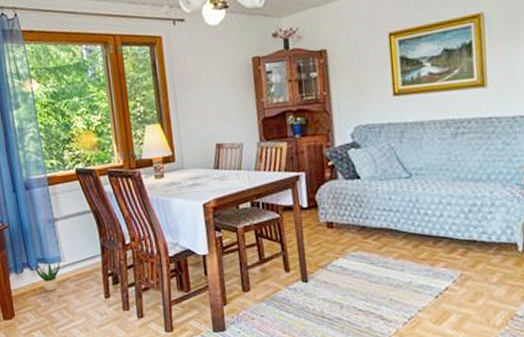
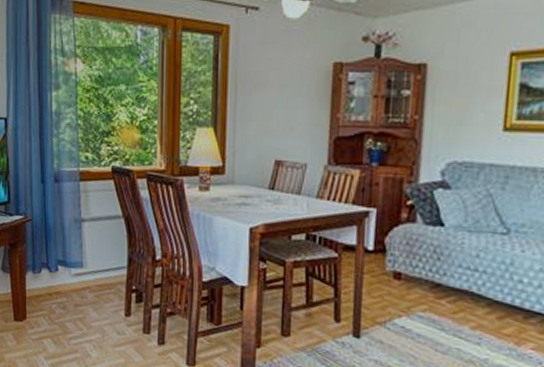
potted plant: present [34,259,60,291] -> none [54,264,81,298]

